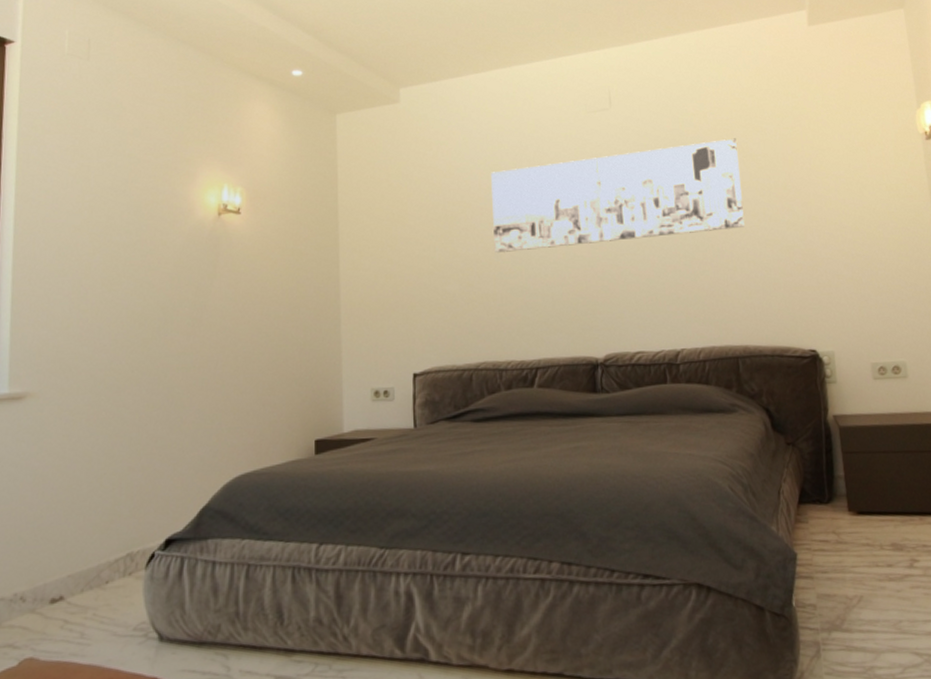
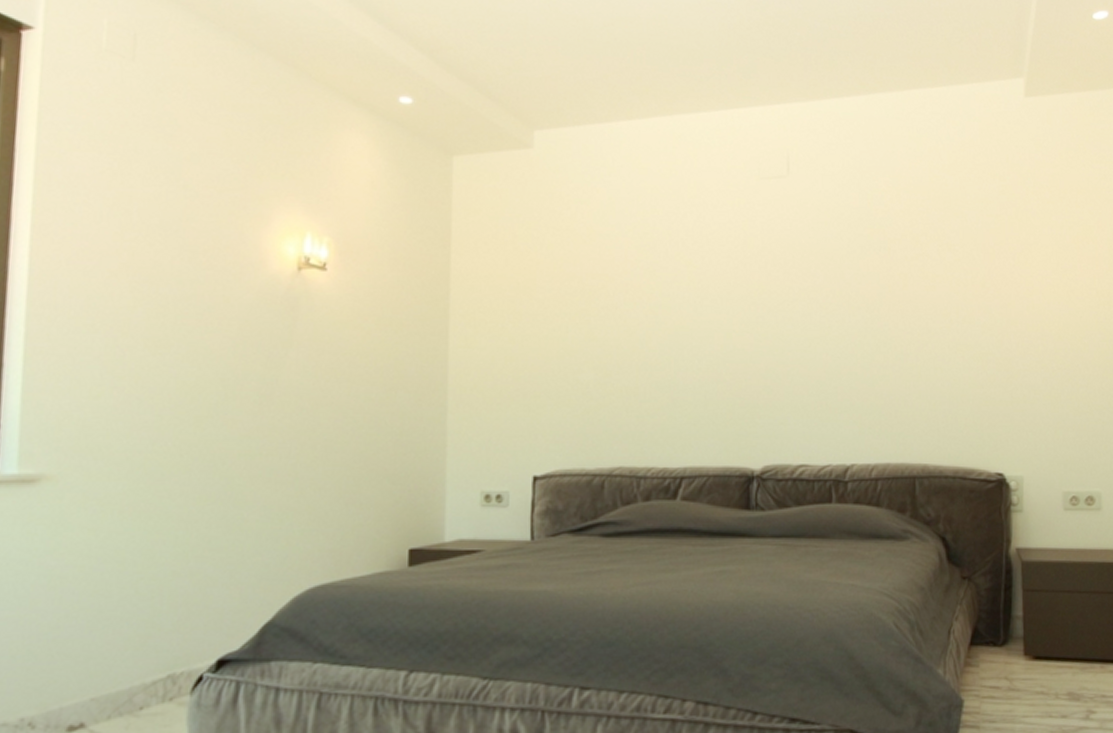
wall art: present [491,138,745,252] -> none [639,222,934,339]

